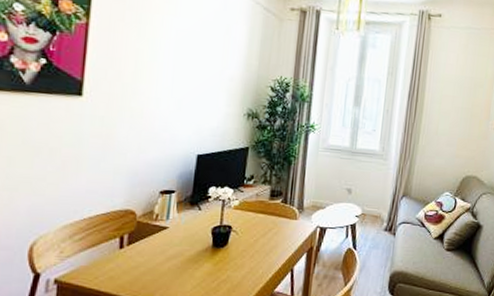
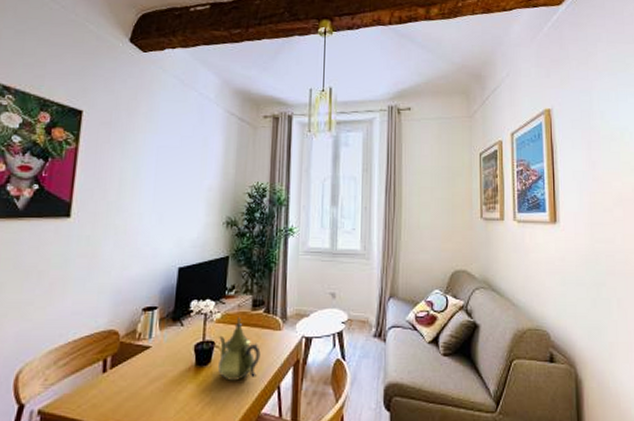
teapot: none [234,206,277,262] -> present [217,317,261,381]

